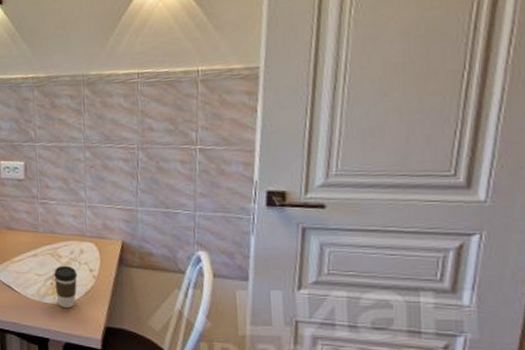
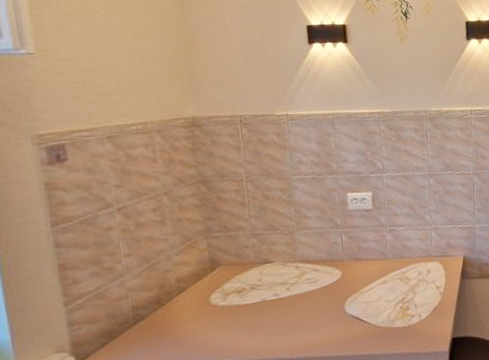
coffee cup: present [54,265,78,308] -> none [403,287,426,329]

